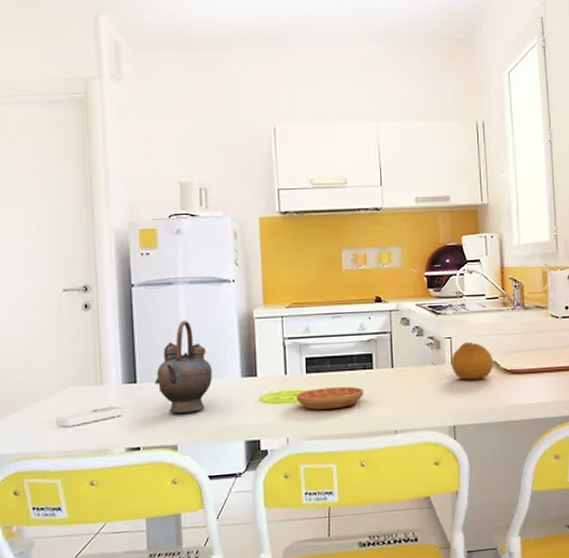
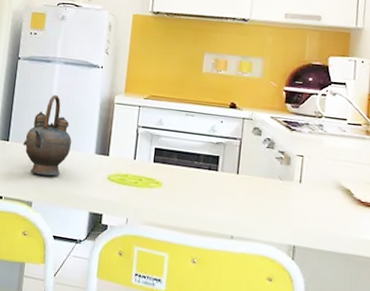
saucer: present [296,386,364,410] -> none [141,178,206,202]
fruit: present [451,341,494,380] -> none [299,163,347,205]

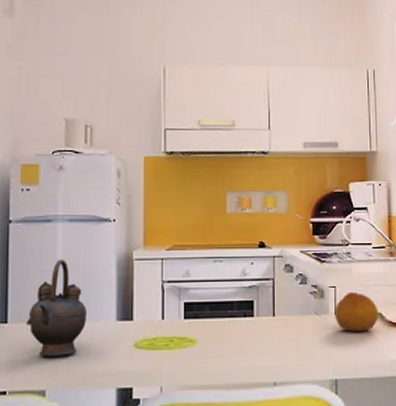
fruit: none [299,163,347,205] -> present [334,291,379,332]

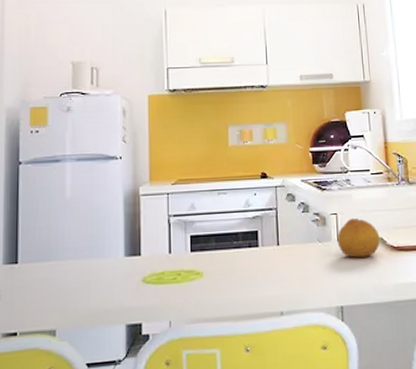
teapot: present [26,259,88,357] -> none [36,197,96,296]

